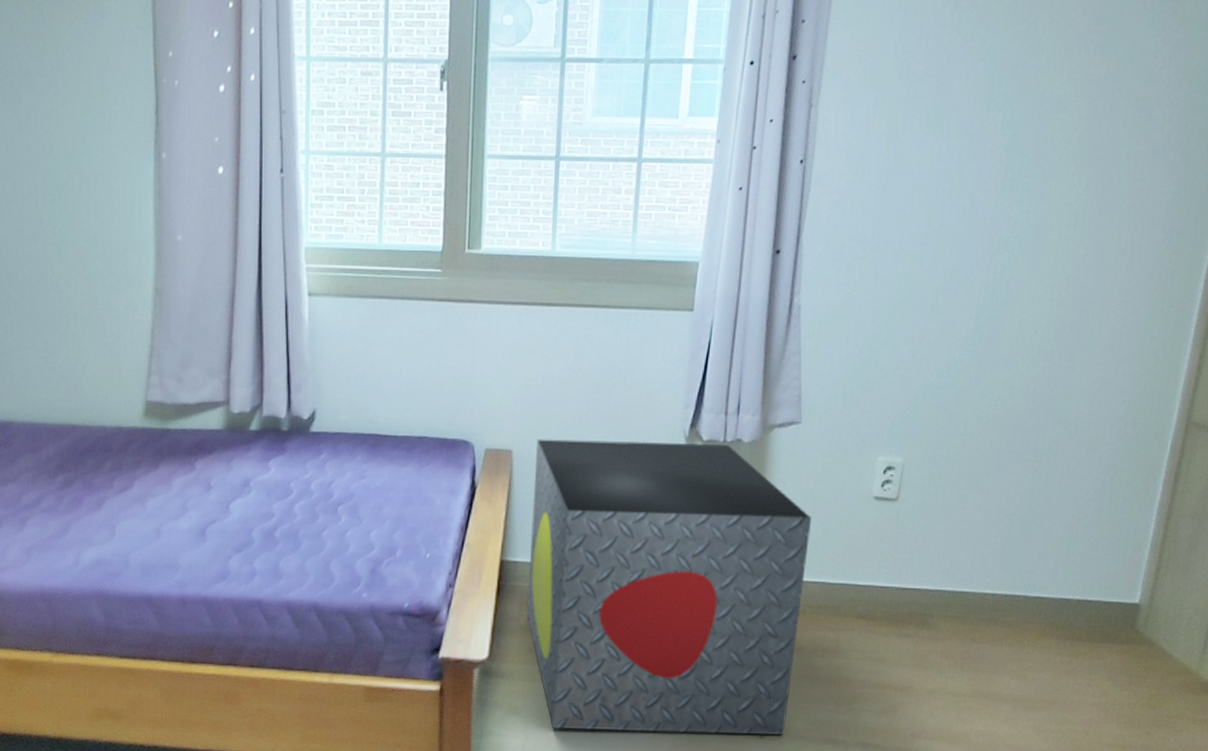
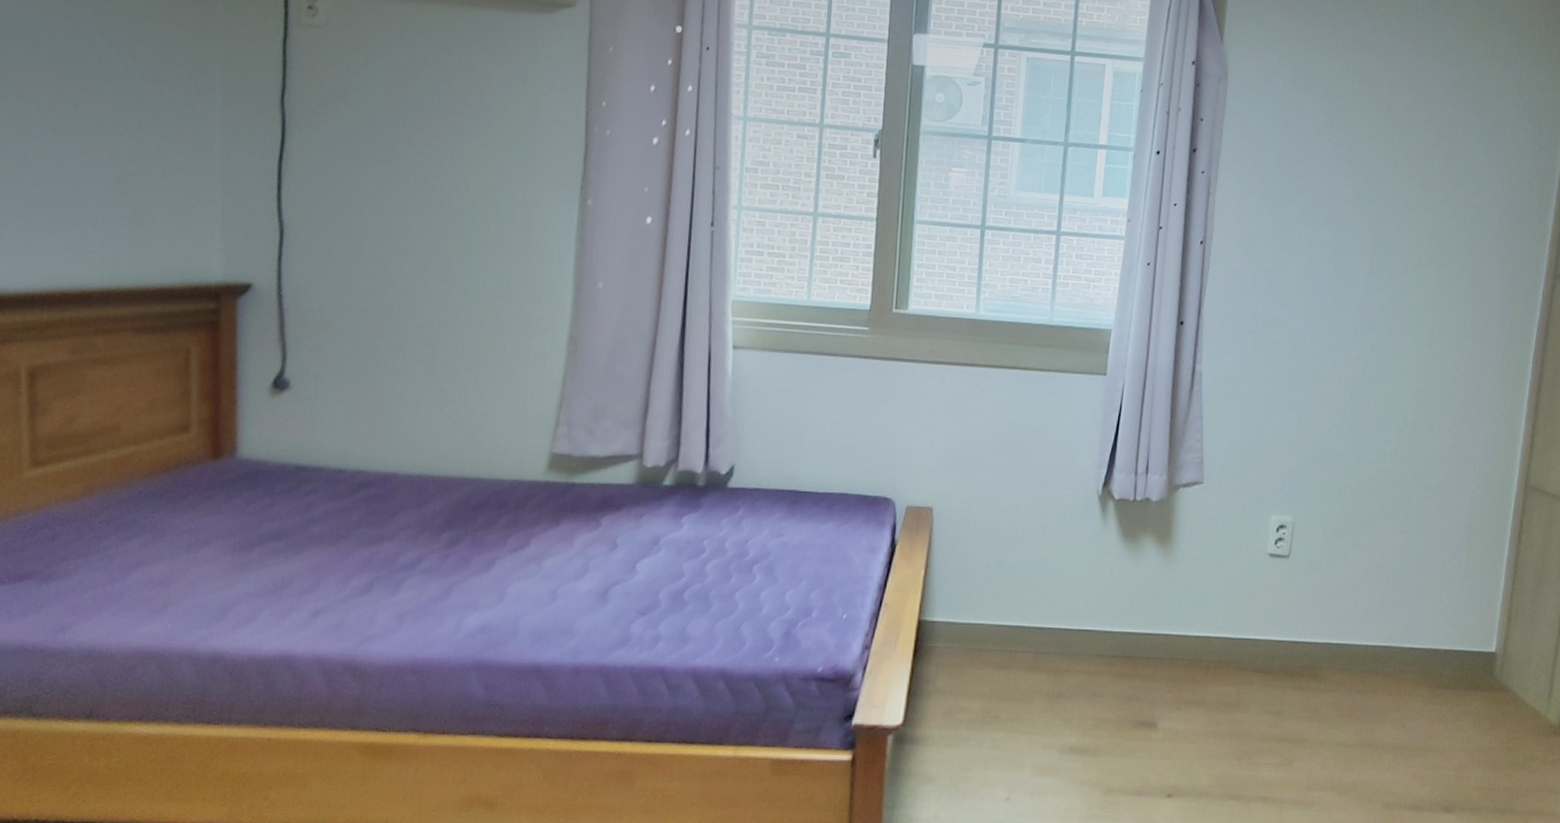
storage bin: present [526,439,812,735] -> none [943,496,1214,796]

